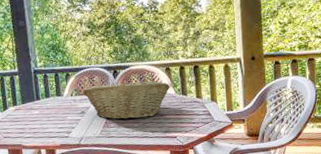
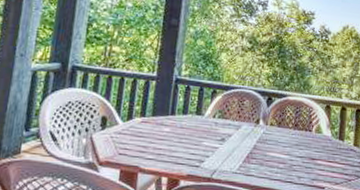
fruit basket: present [82,81,171,120] -> none [227,110,328,159]

